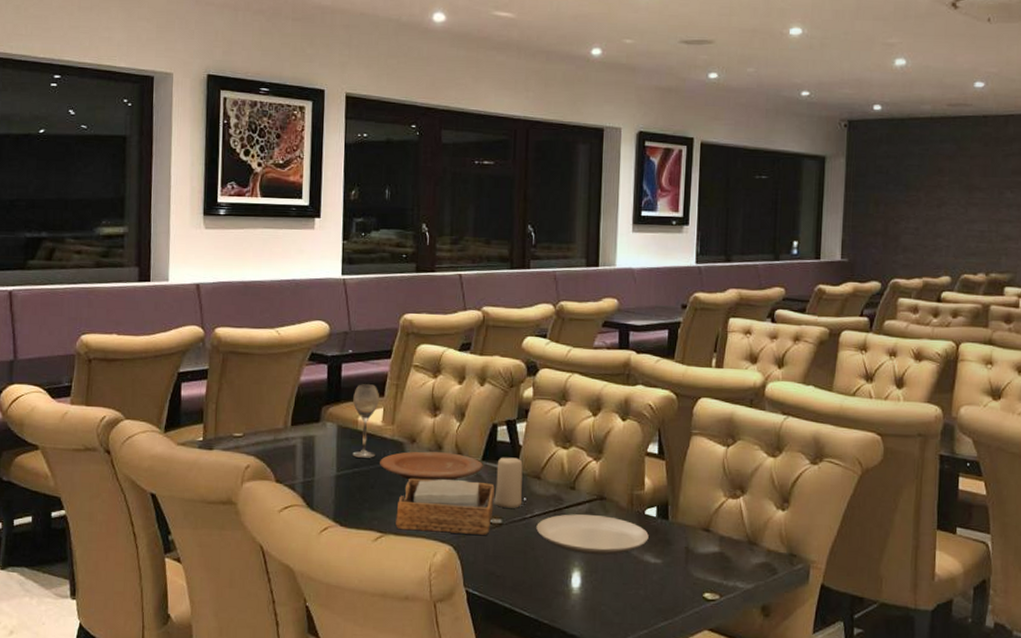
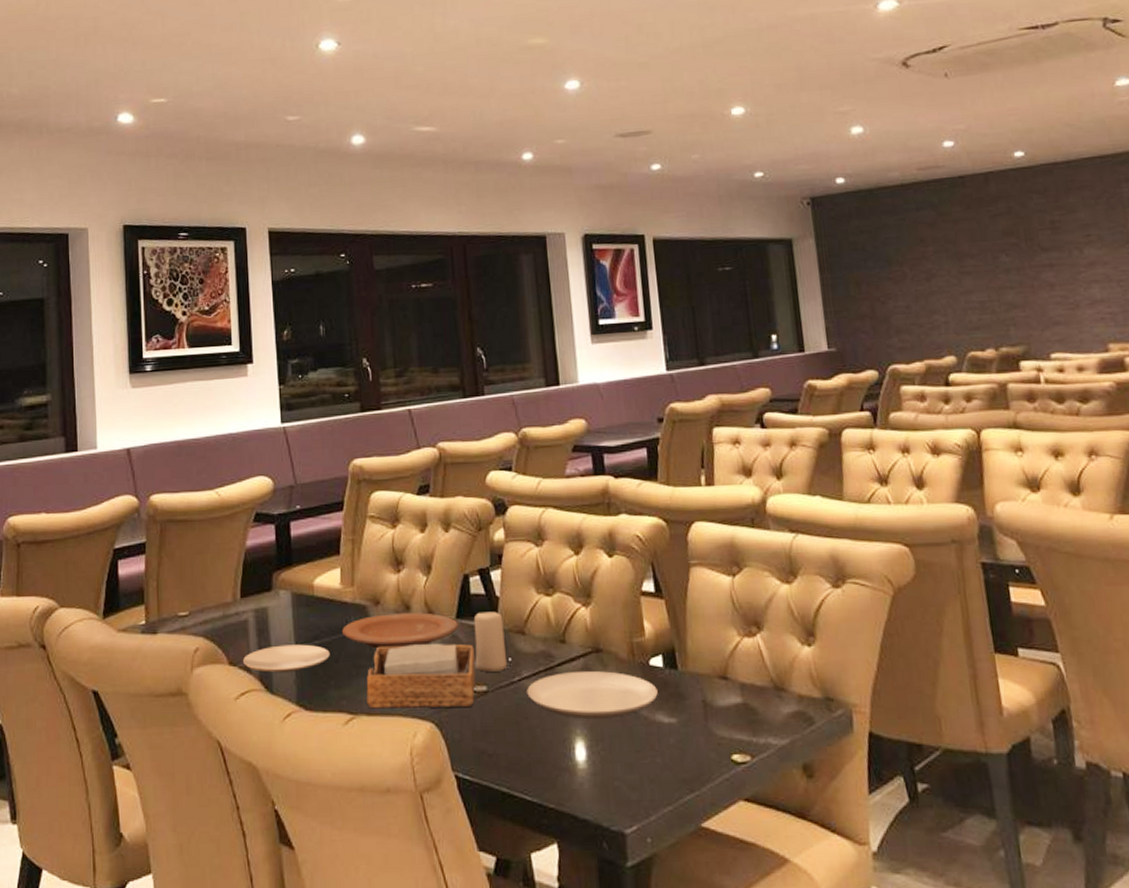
plate: none [289,469,367,493] -> present [243,644,330,673]
wineglass: present [352,384,379,459] -> none [306,542,337,629]

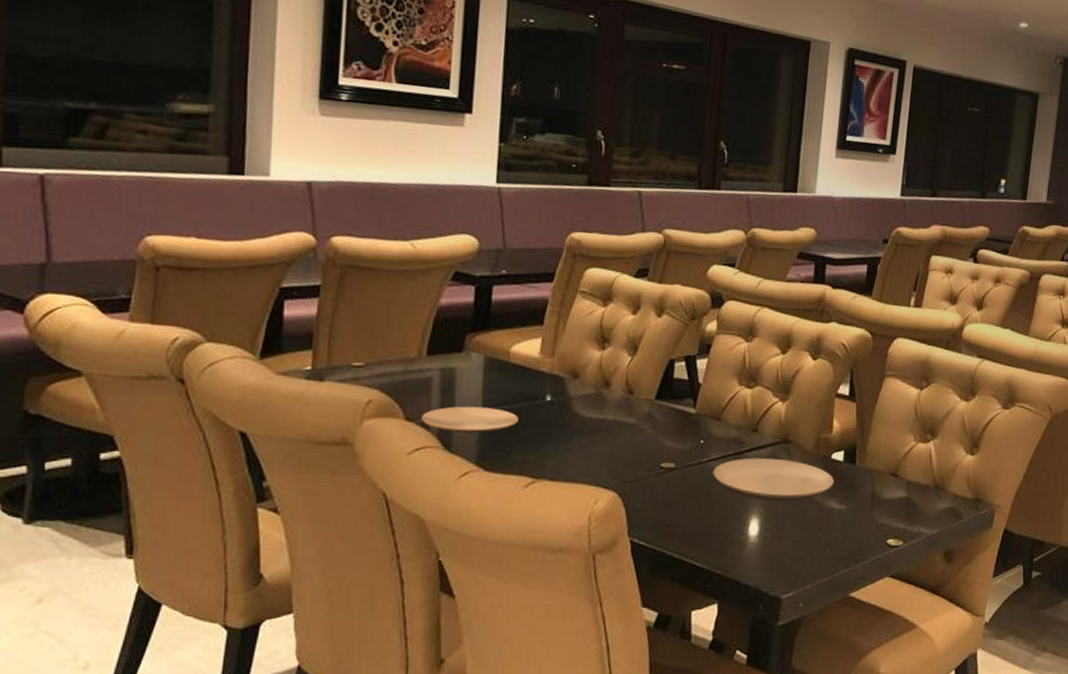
plate: present [342,612,459,649] -> none [535,387,657,421]
napkin holder: present [366,644,476,709] -> none [551,417,669,482]
candle: present [473,611,508,672] -> none [667,395,702,452]

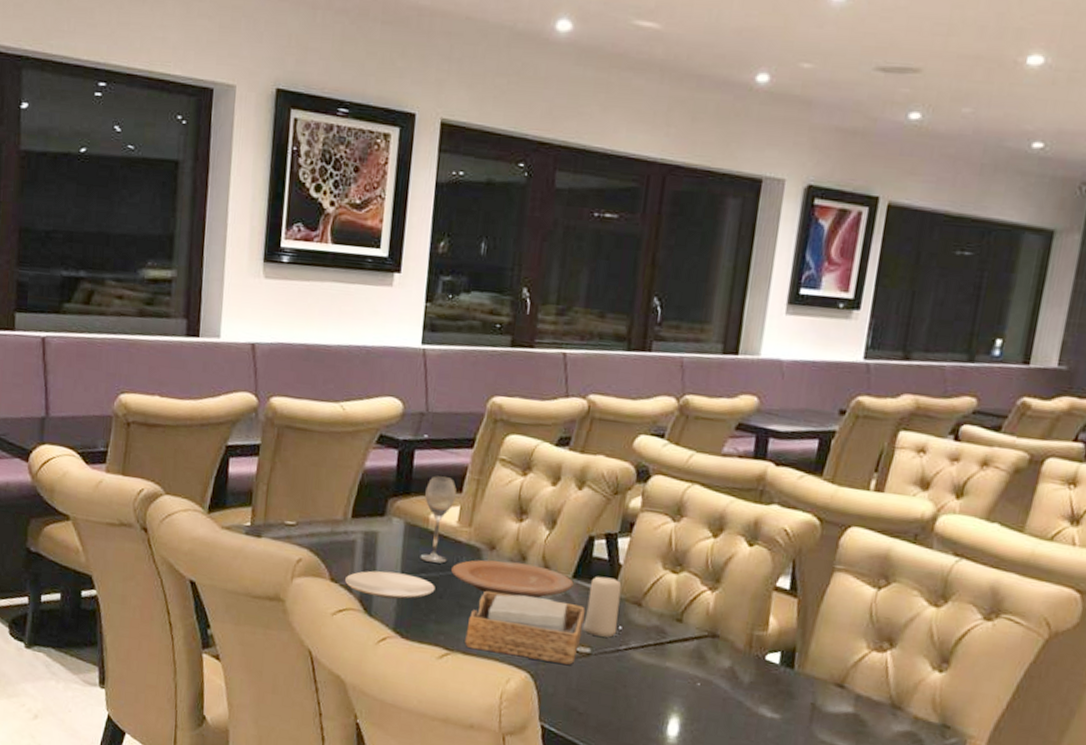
wineglass: none [502,310,537,395] -> present [420,476,457,564]
plate: none [535,387,657,421] -> present [451,559,574,599]
napkin holder: none [551,417,669,482] -> present [465,590,585,666]
candle: none [667,395,702,452] -> present [583,576,622,638]
plate: present [713,458,834,501] -> none [631,650,768,703]

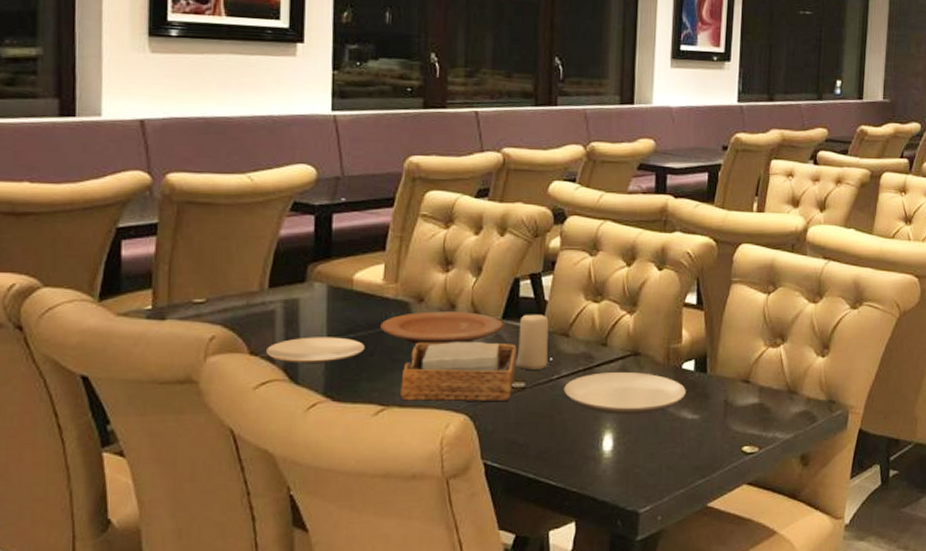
wineglass: present [420,476,457,564] -> none [346,237,379,323]
plate: none [631,650,768,703] -> present [564,372,686,414]

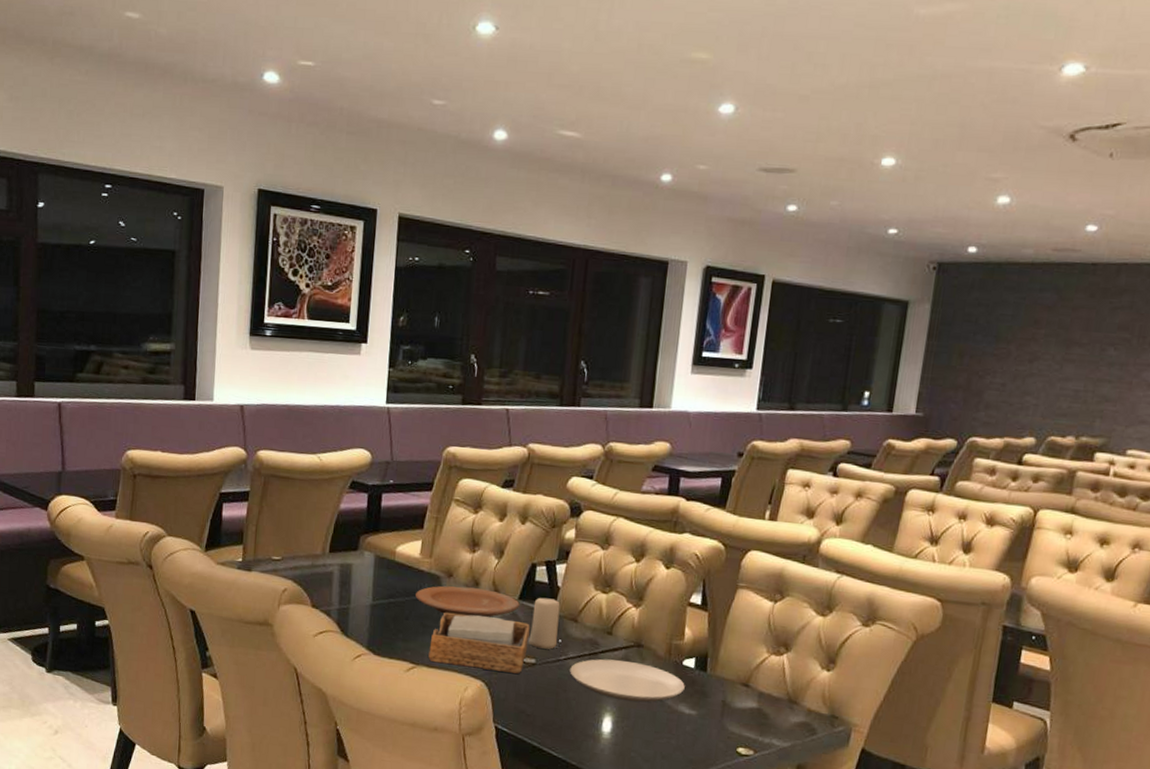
plate: present [266,337,365,364] -> none [325,597,402,622]

